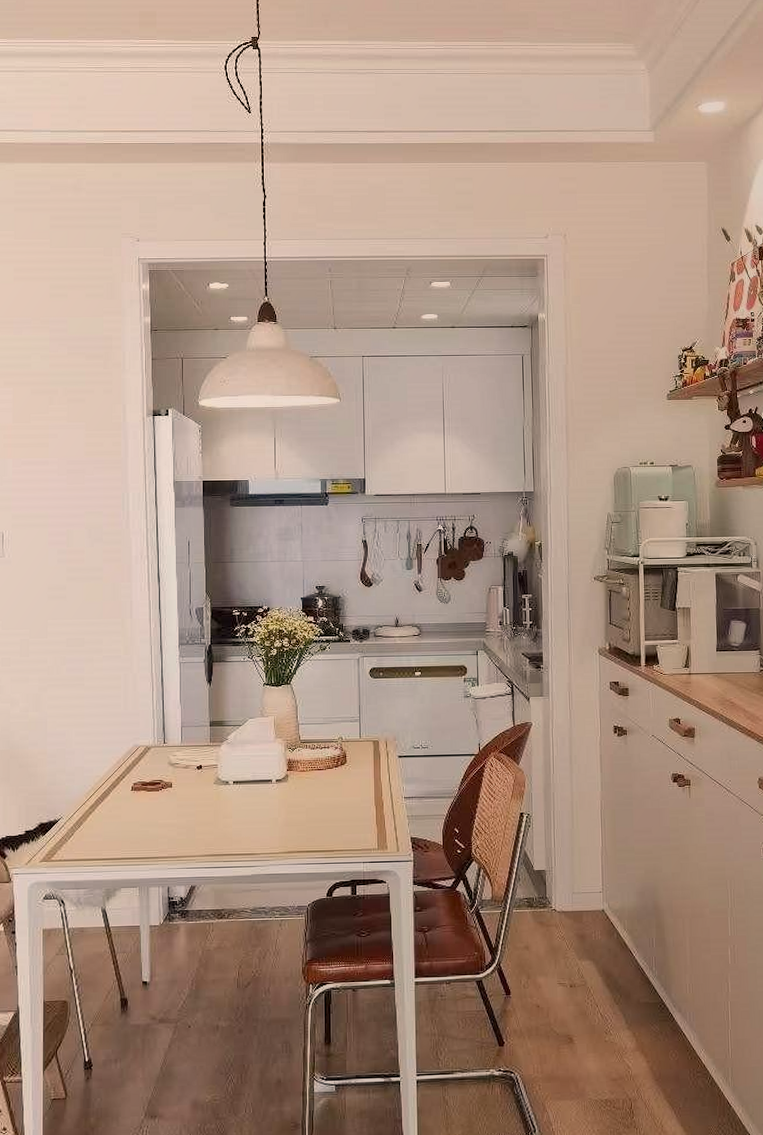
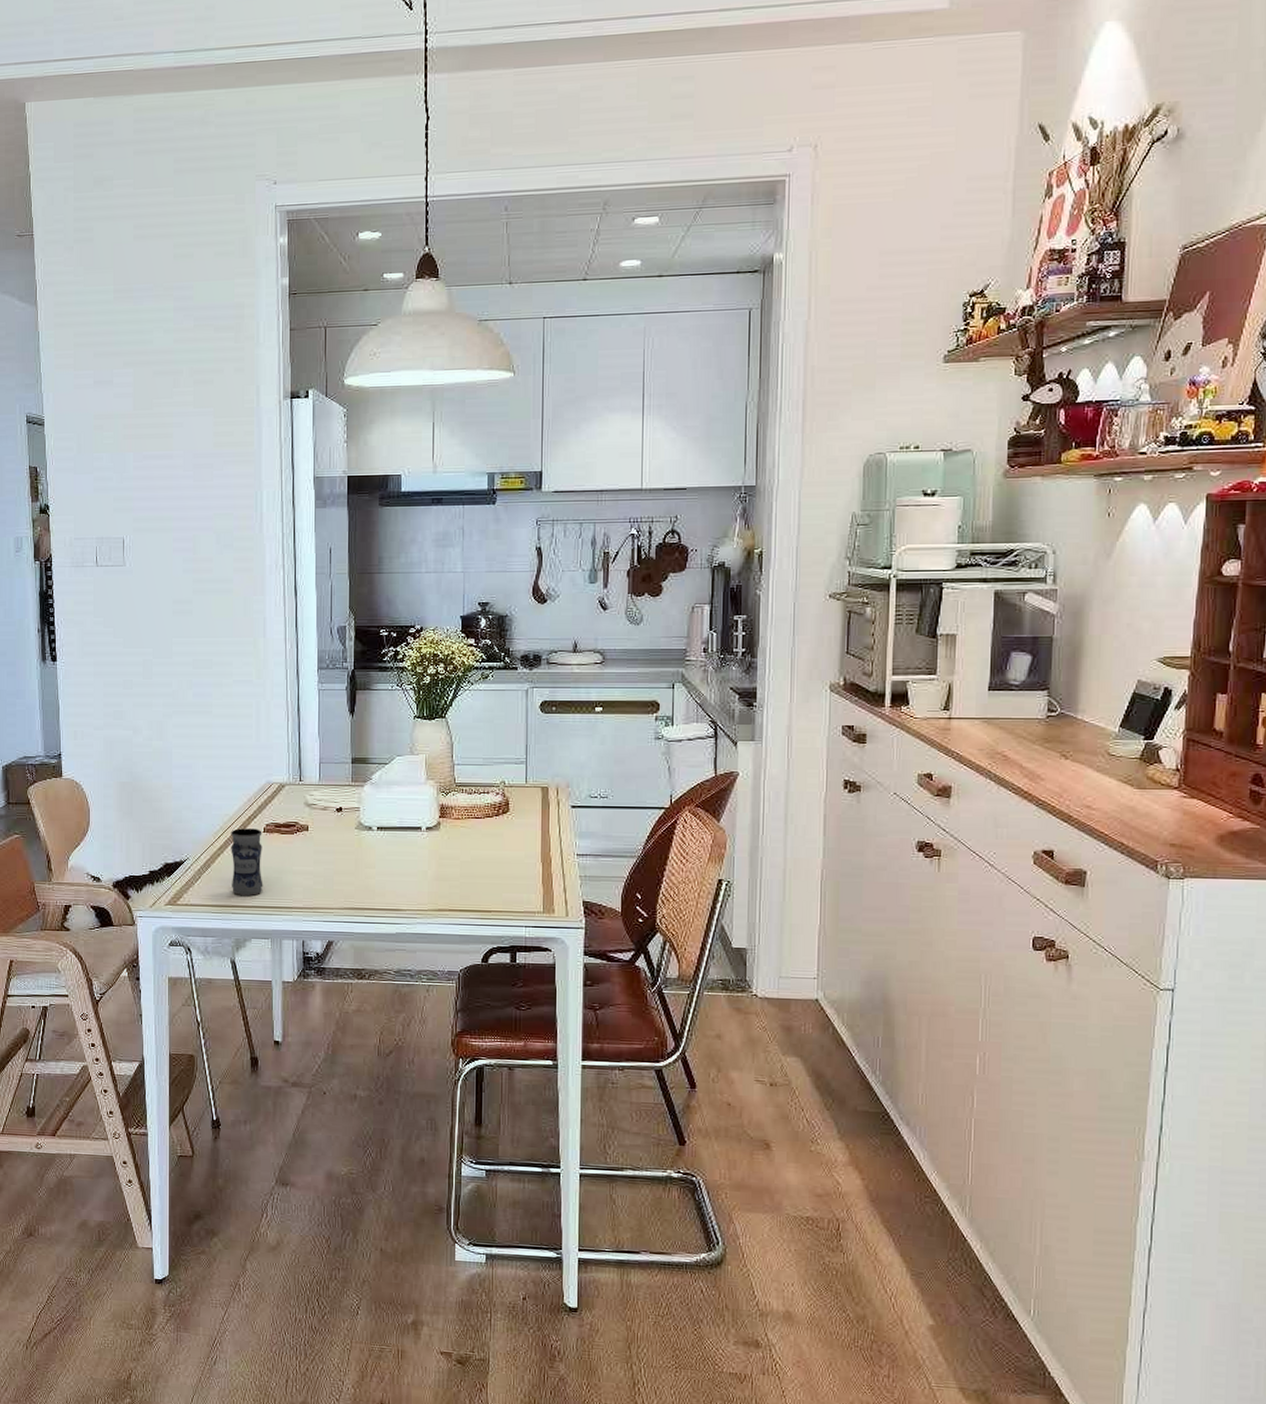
jar: none [101,788,132,849] -> present [231,828,263,896]

